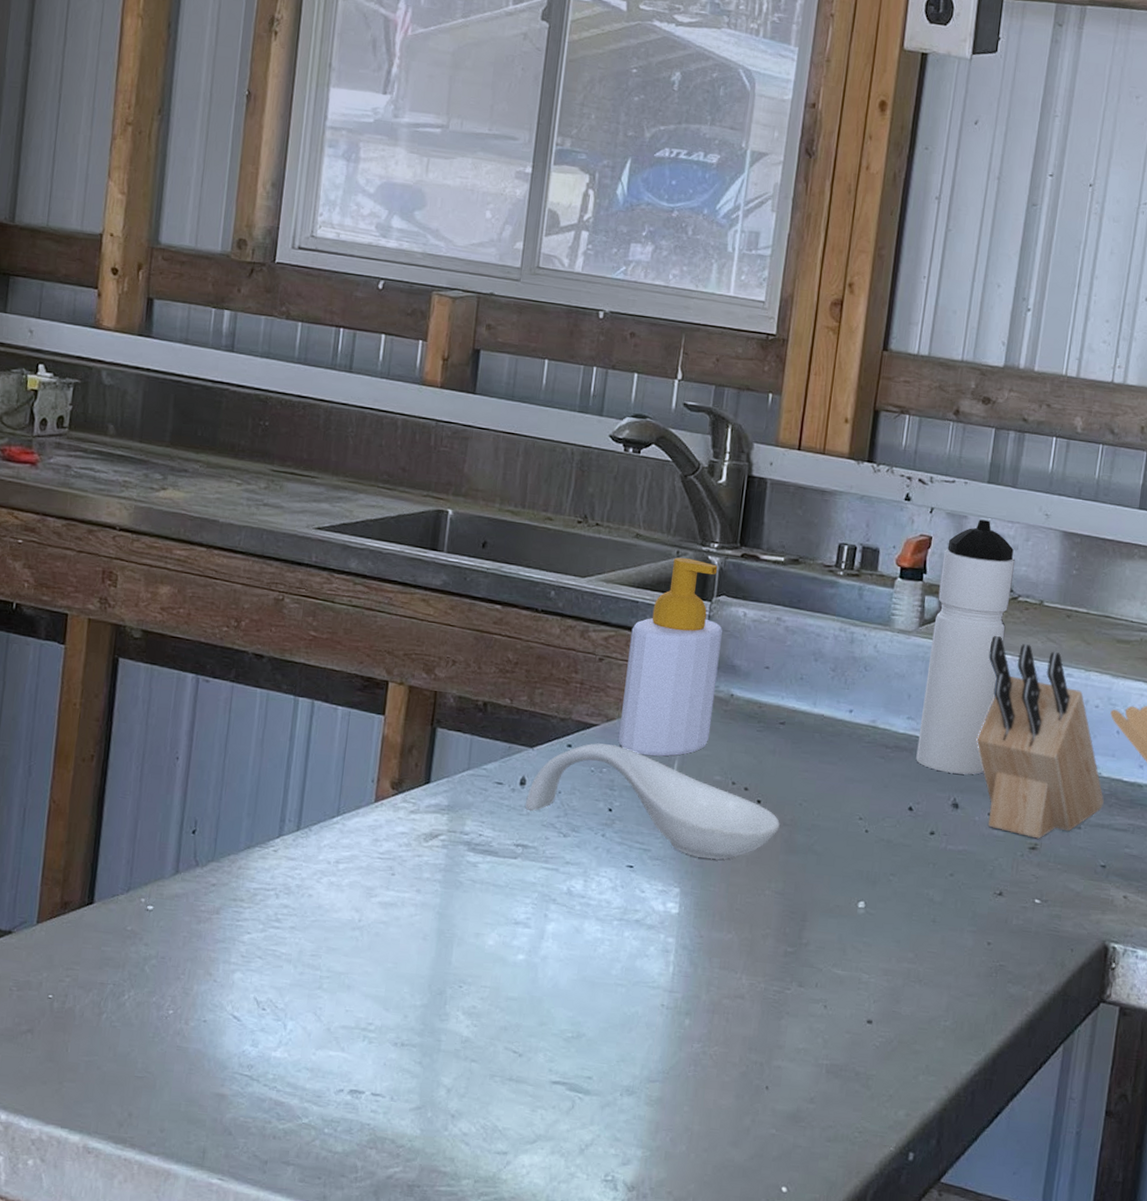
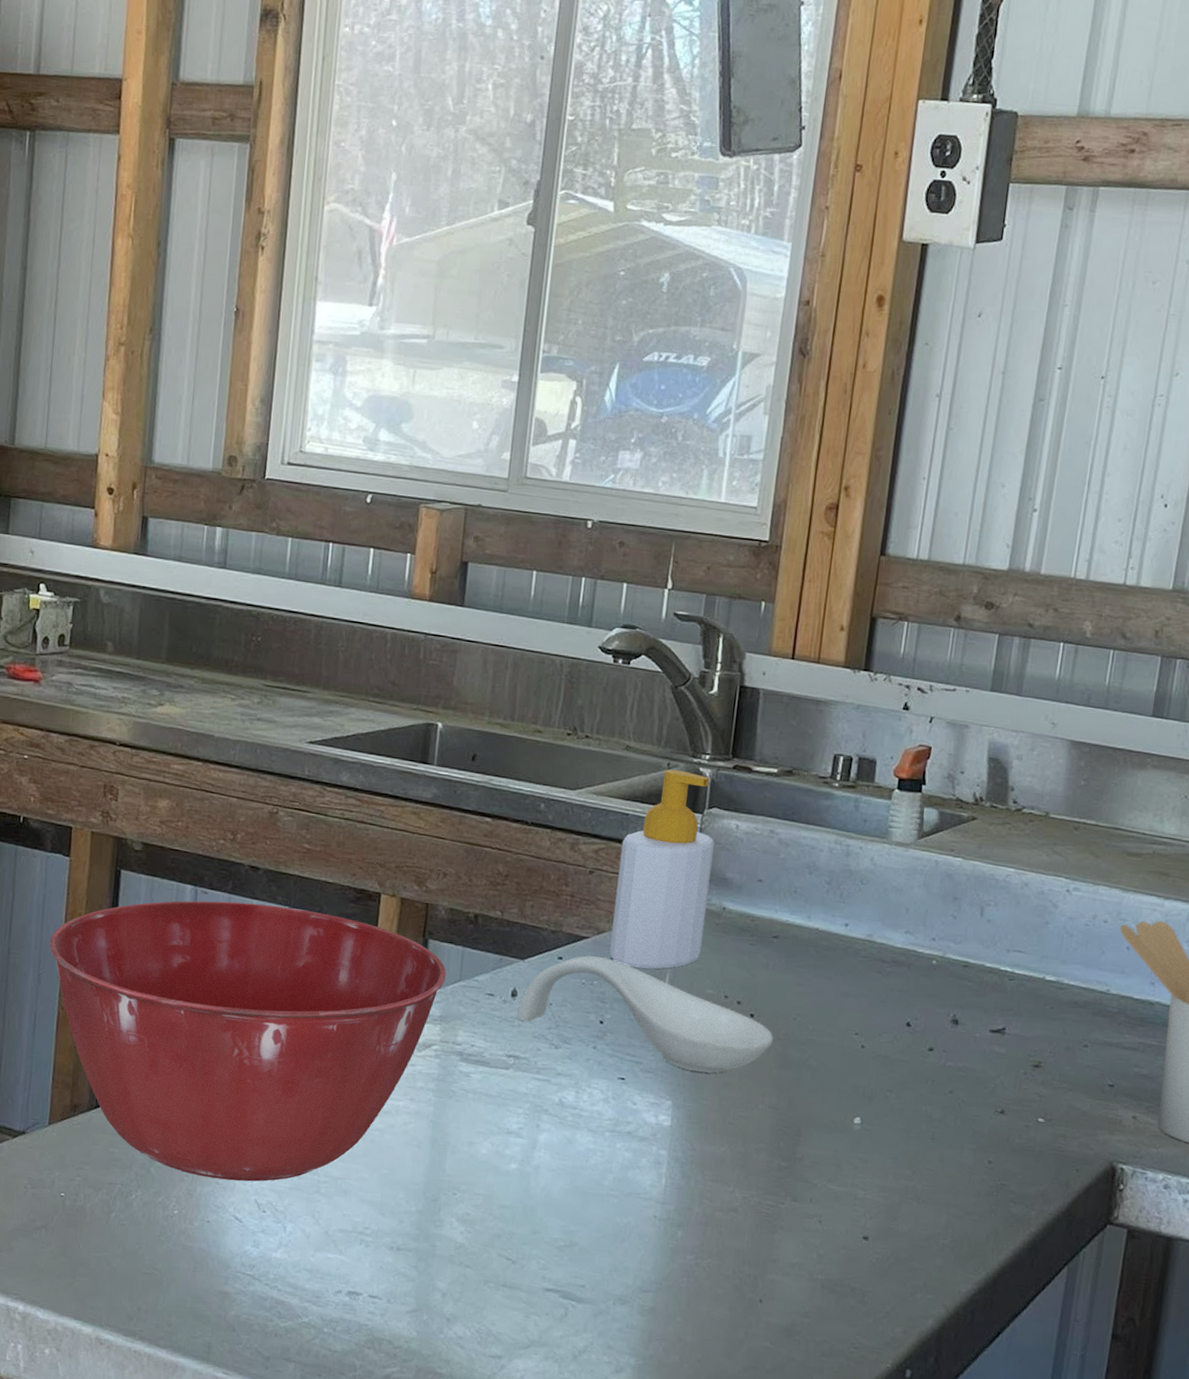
mixing bowl: none [40,689,455,979] -> present [48,900,447,1182]
water bottle: present [916,519,1016,775] -> none [914,729,1020,991]
knife block: present [976,635,1104,839] -> none [977,848,1113,1057]

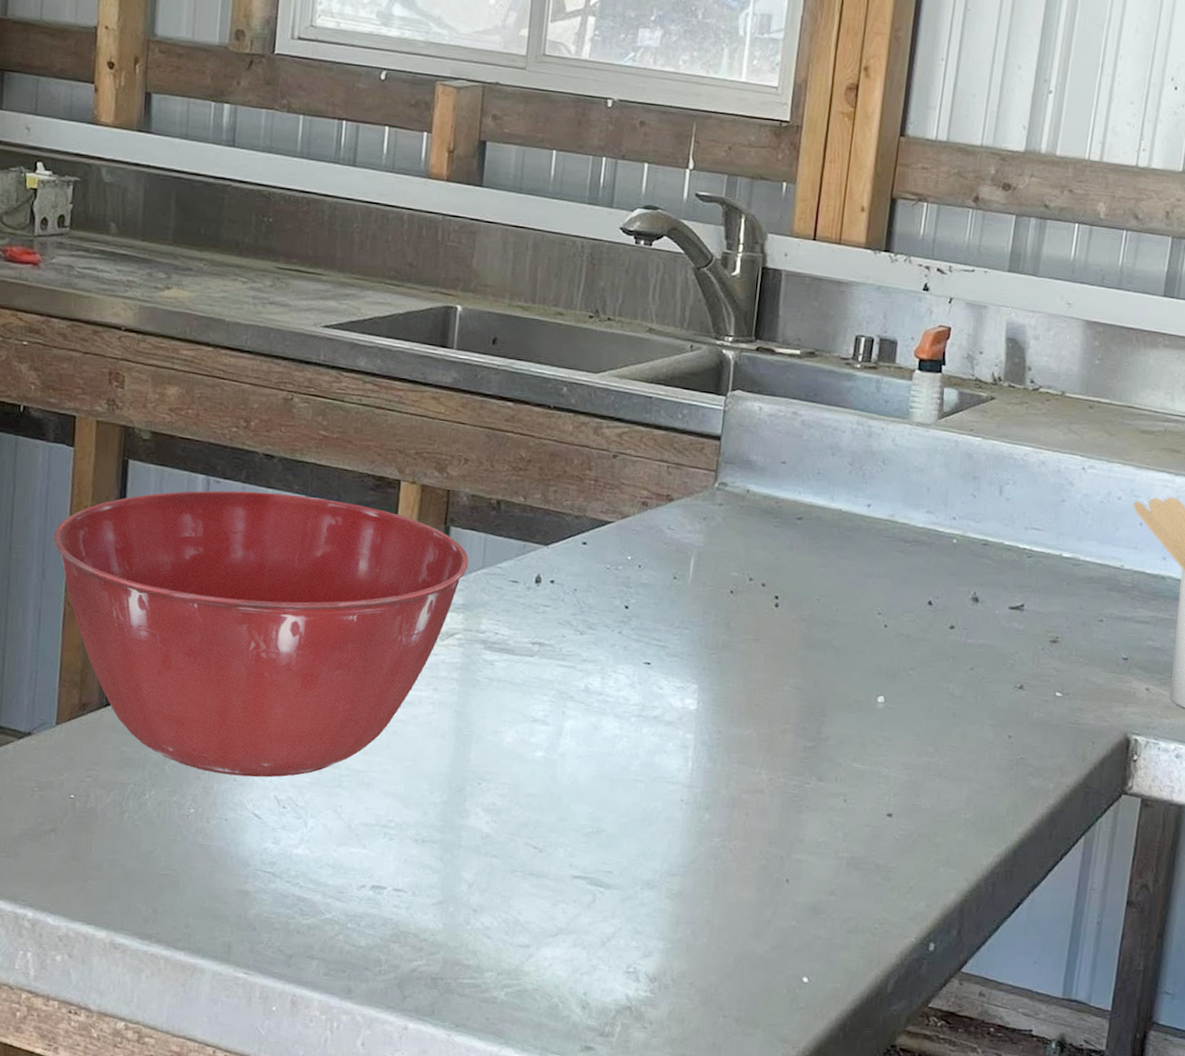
spoon rest: present [517,955,774,1073] -> none [541,540,798,656]
soap bottle: present [609,769,714,970] -> none [634,351,738,553]

